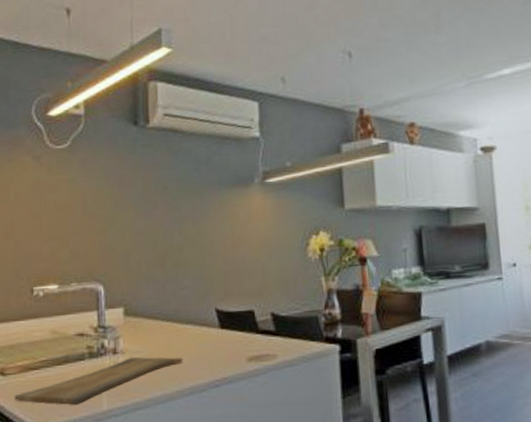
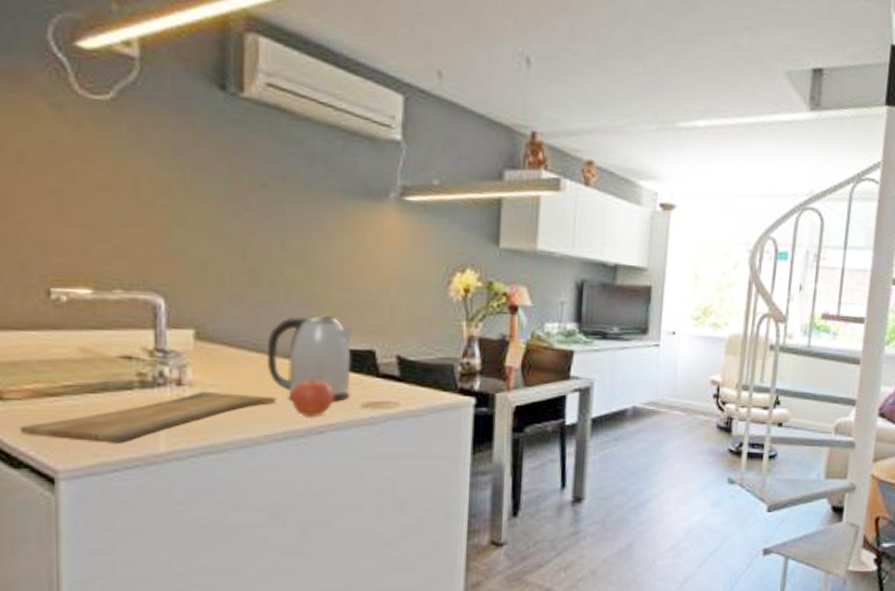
kettle: none [173,284,238,359] -> present [266,314,353,402]
fruit: none [193,340,226,372] -> present [291,379,334,416]

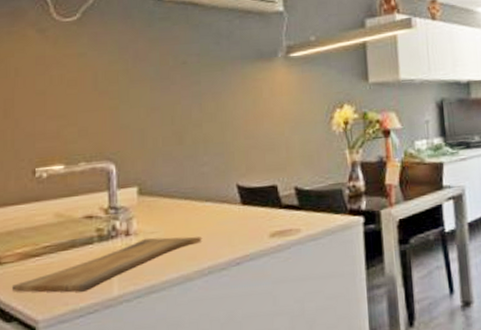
kettle: present [266,314,353,402] -> none [192,160,260,237]
fruit: present [291,379,334,416] -> none [213,217,247,251]

